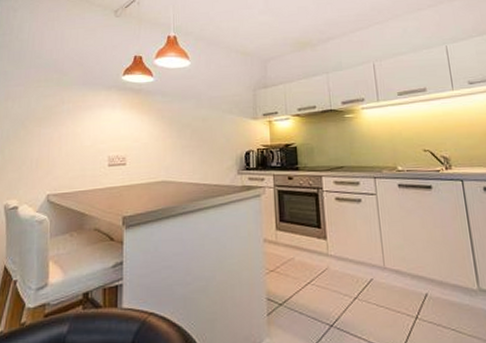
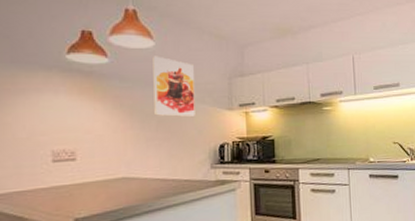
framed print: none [189,73,224,127] -> present [153,56,195,118]

